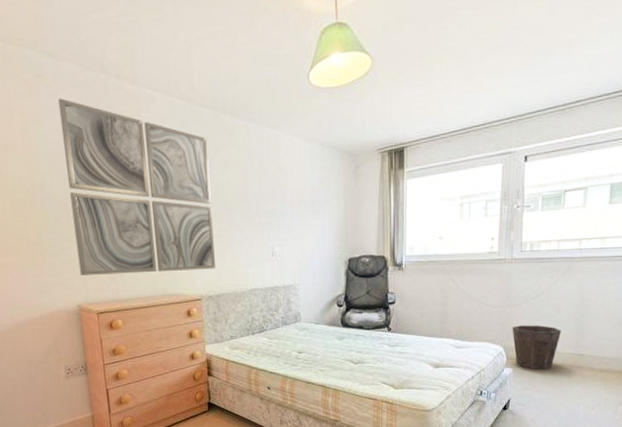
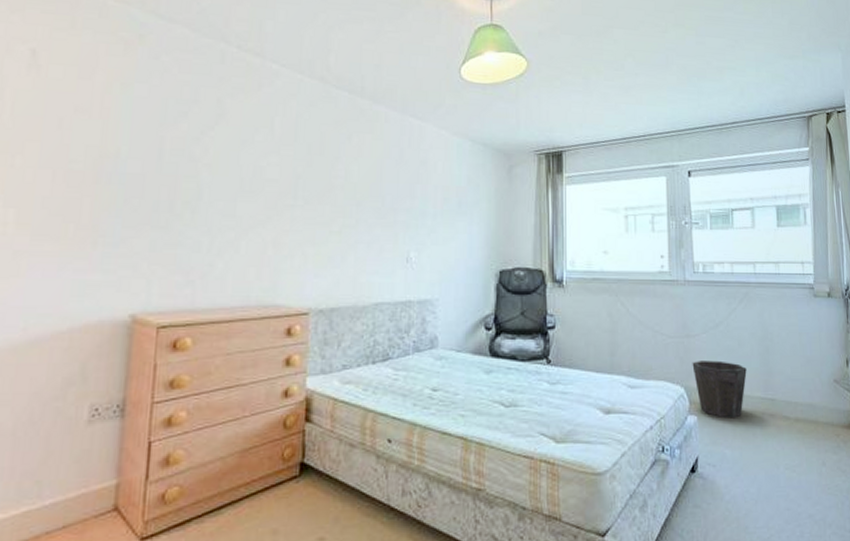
wall art: present [58,98,215,275] -> none [143,62,339,276]

